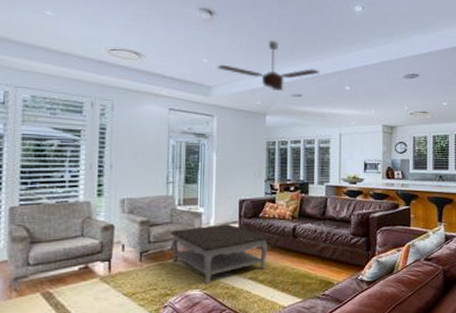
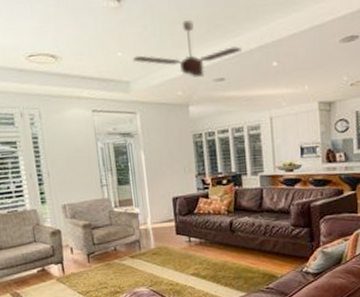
coffee table: present [170,223,270,285] -> none [111,222,207,282]

